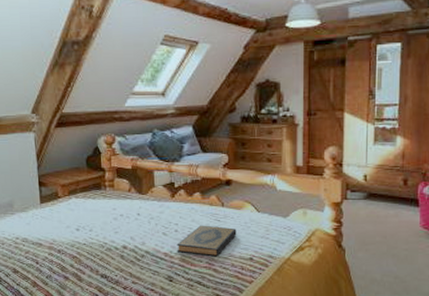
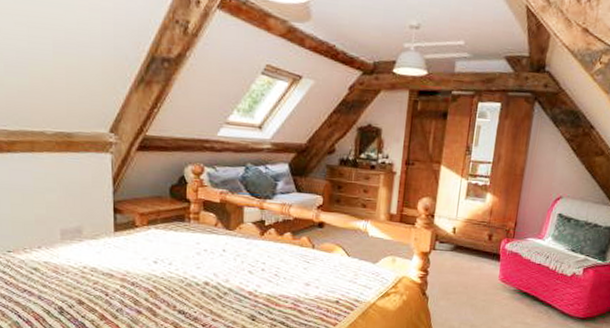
hardback book: present [176,225,237,257] -> none [262,265,325,298]

